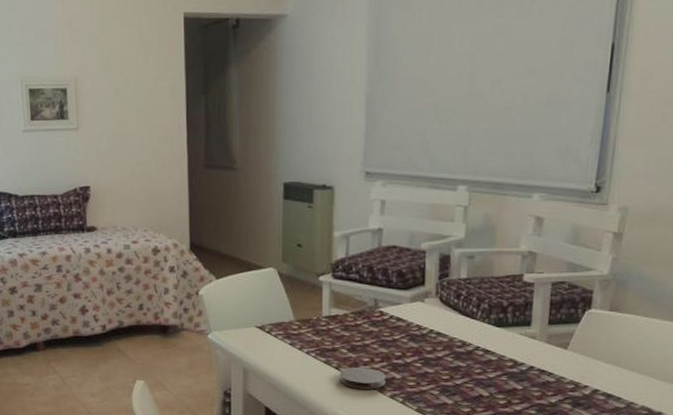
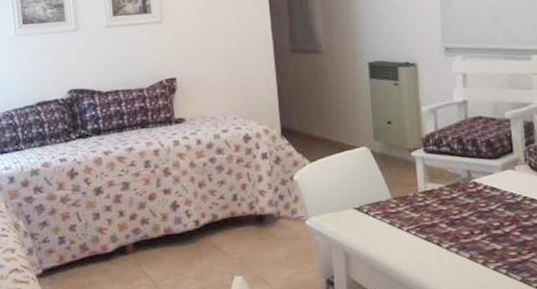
coaster: present [339,367,386,389] -> none [441,241,488,264]

